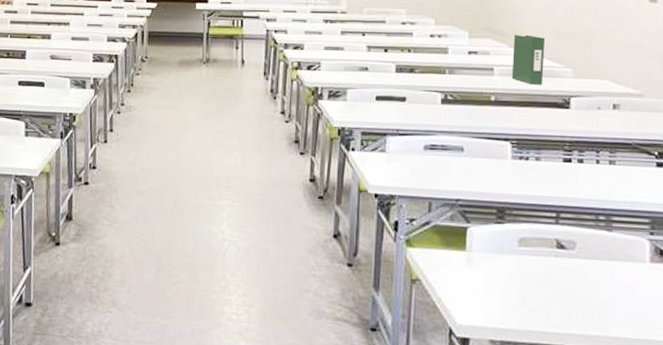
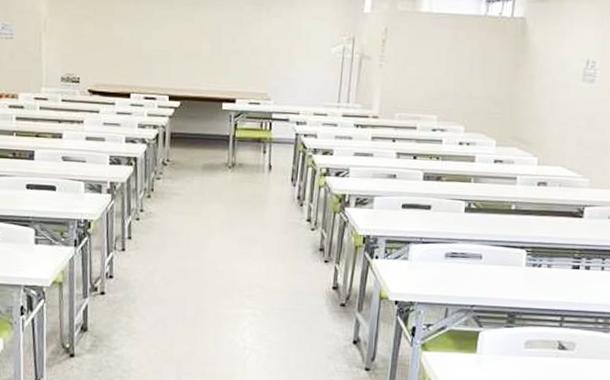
binder: present [511,34,546,85] -> none [532,143,568,195]

